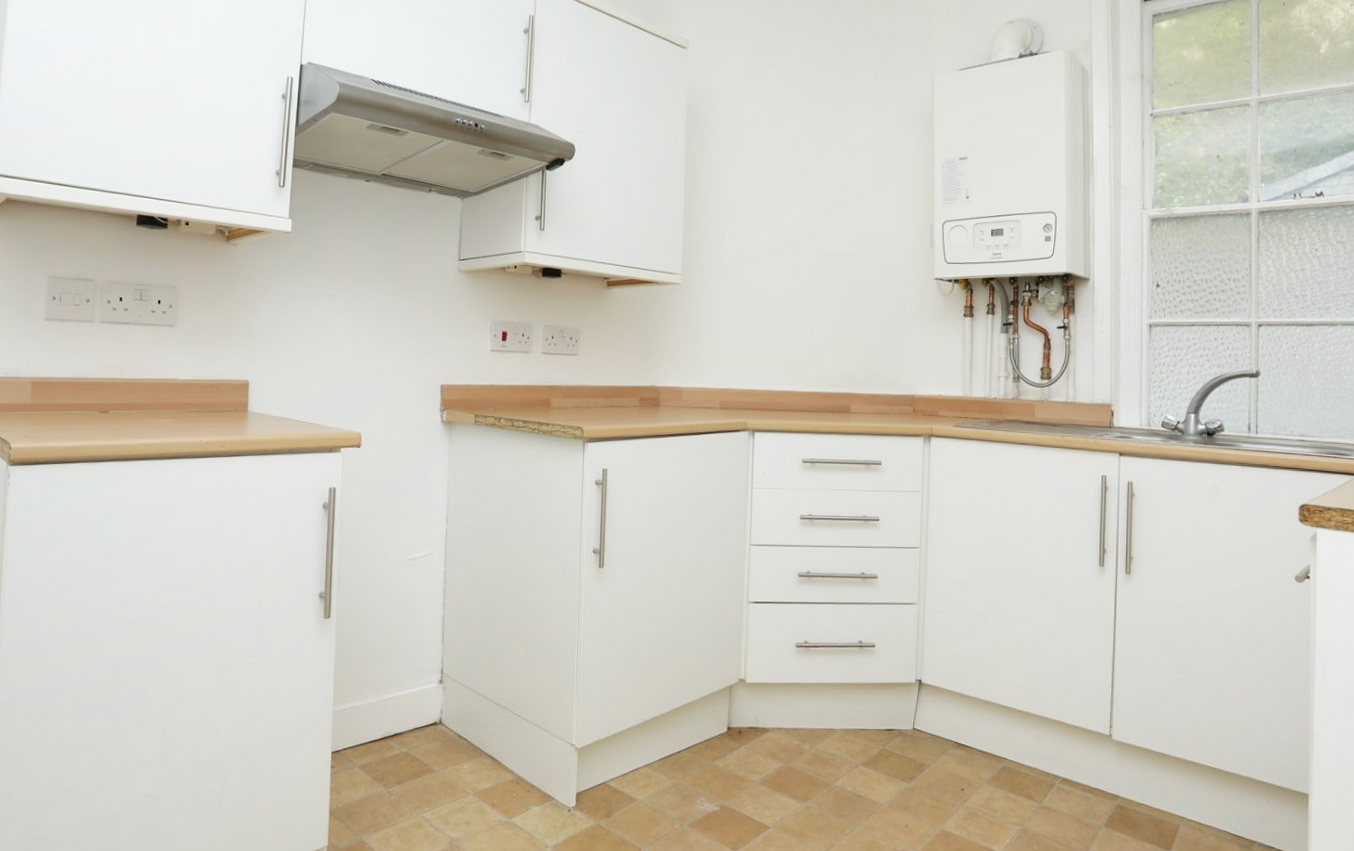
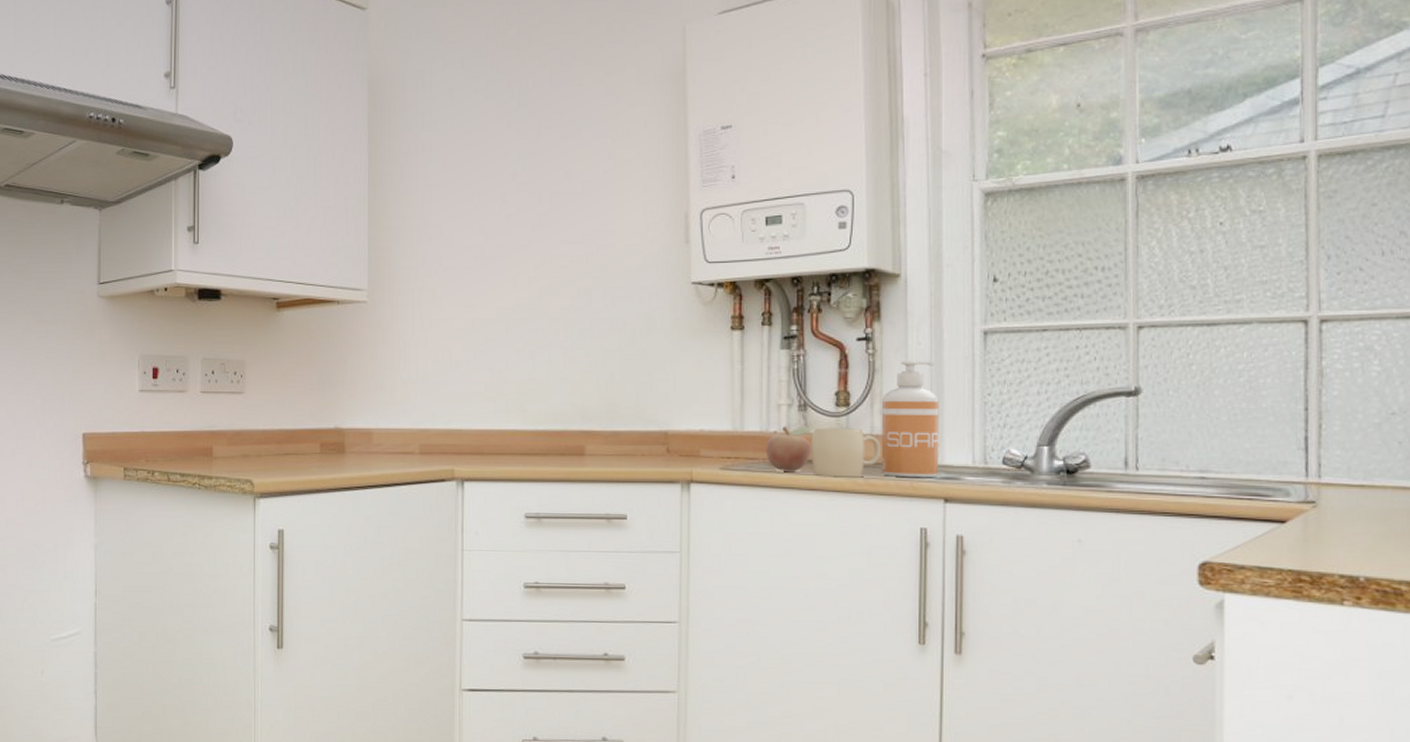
fruit: none [988,393,1024,429] -> present [765,425,814,471]
mug: none [1022,395,1074,436] -> present [811,427,881,479]
soap dispenser: none [1073,345,1117,437] -> present [881,361,939,478]

